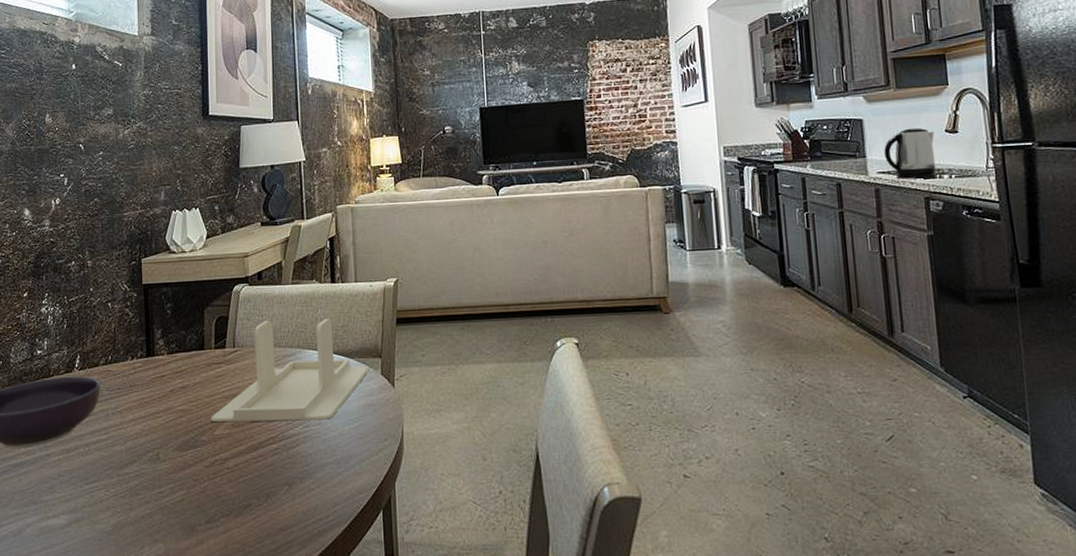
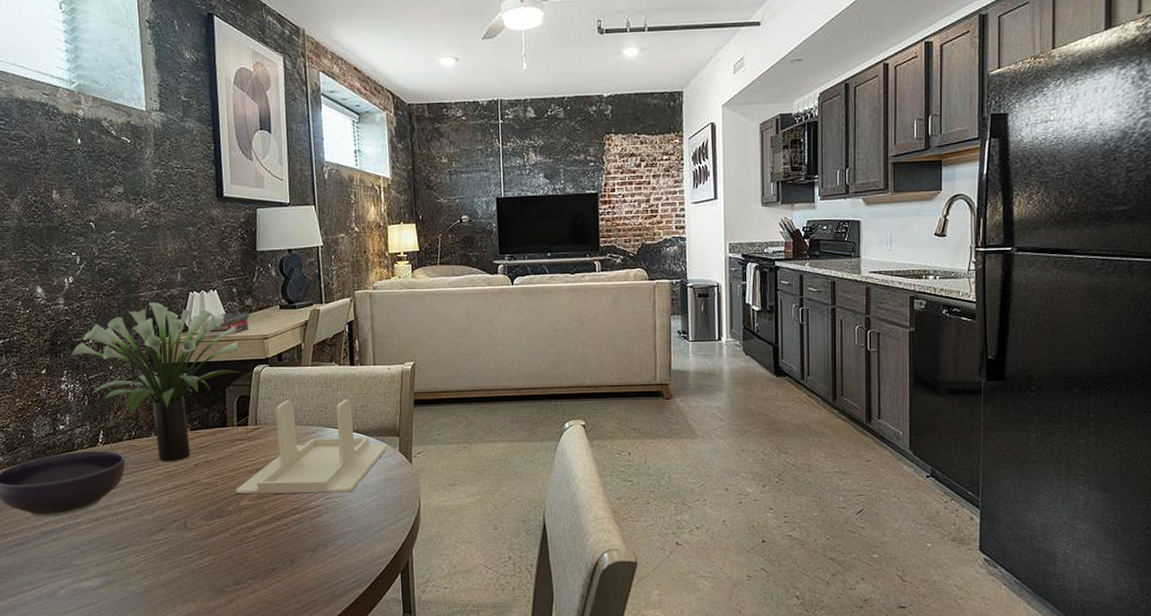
flower arrangement: none [53,221,220,387] -> present [71,302,240,461]
books: none [183,230,231,256] -> present [201,312,250,337]
kettle: present [884,127,937,180] -> none [877,230,924,280]

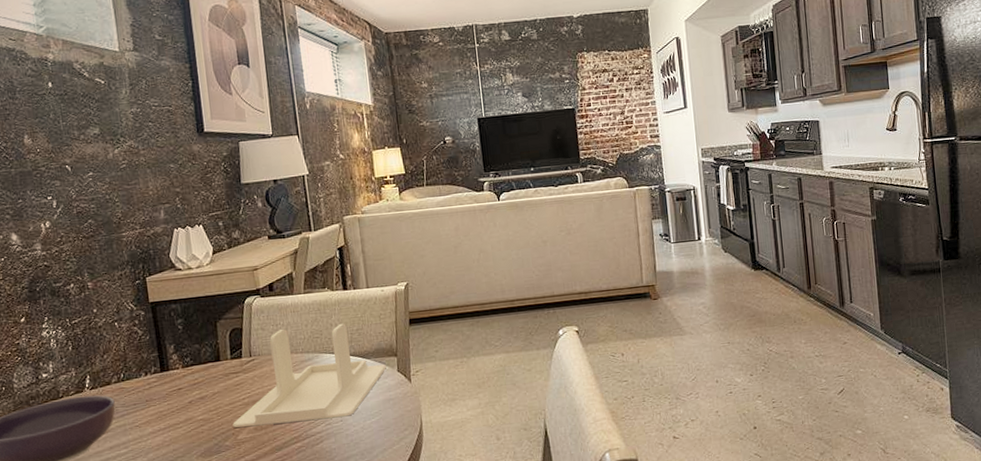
flower arrangement: present [71,302,240,461] -> none [51,241,231,401]
books: present [201,312,250,337] -> none [188,244,238,273]

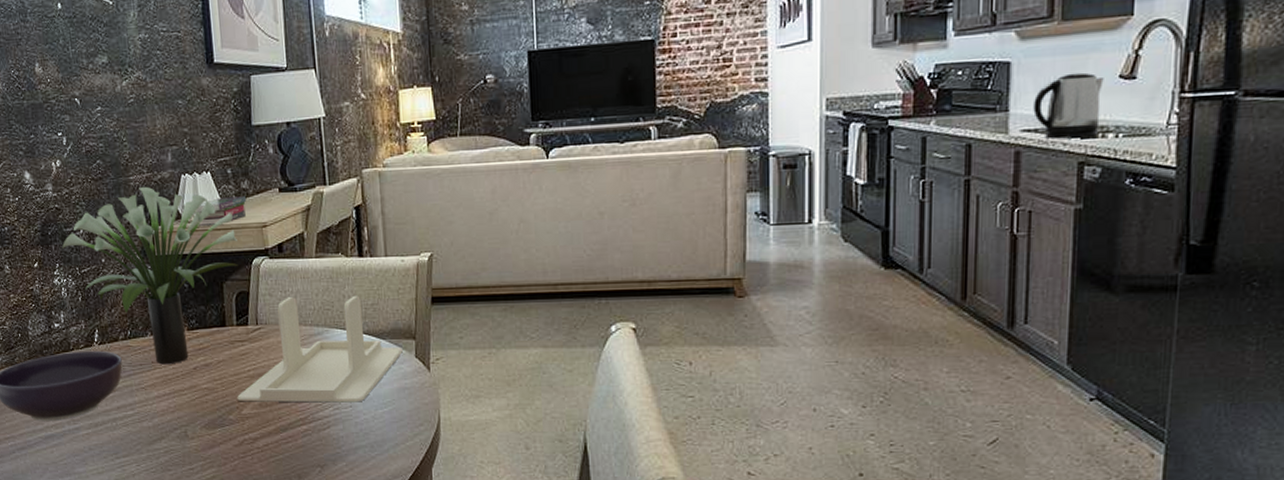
flower arrangement: none [51,241,231,401] -> present [62,186,238,364]
books: none [188,244,238,273] -> present [195,196,247,226]
kettle: none [836,127,880,173] -> present [1033,72,1104,140]

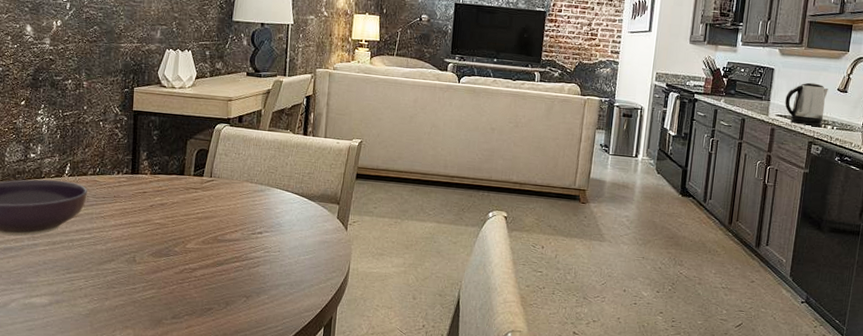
flower arrangement: present [62,186,238,364] -> none [50,53,205,200]
books: present [195,196,247,226] -> none [173,72,219,93]
napkin holder: present [237,295,403,403] -> none [184,158,328,249]

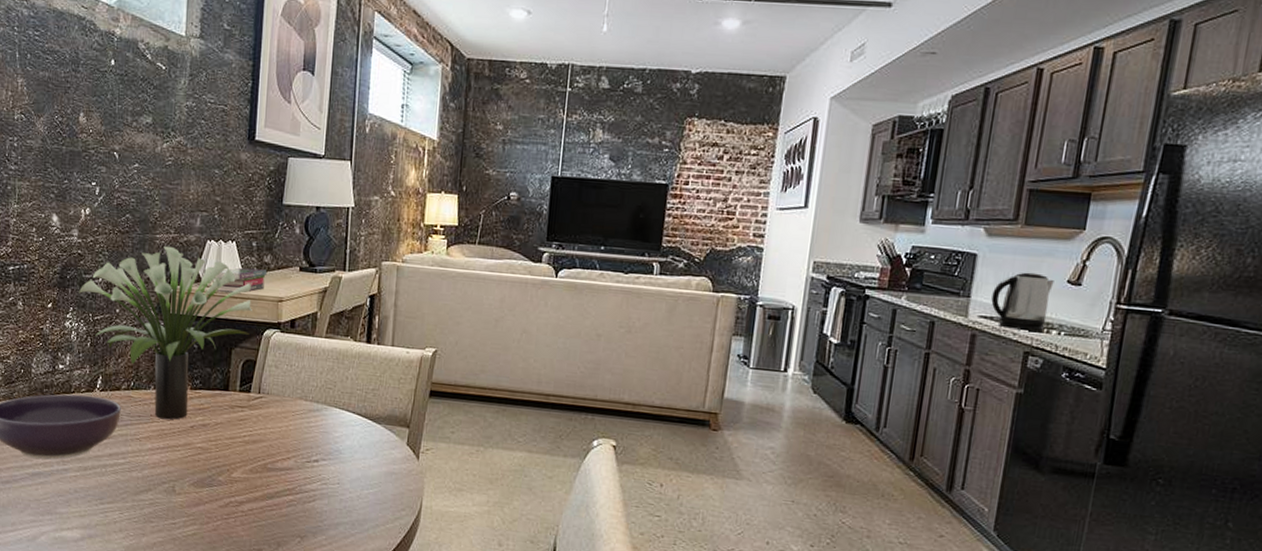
flower arrangement: none [50,53,205,200] -> present [79,245,252,420]
books: none [173,72,219,93] -> present [215,267,268,293]

